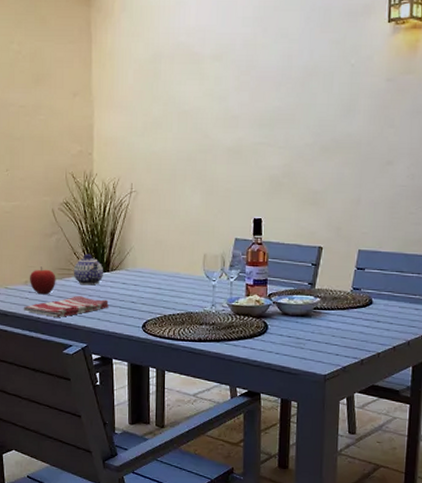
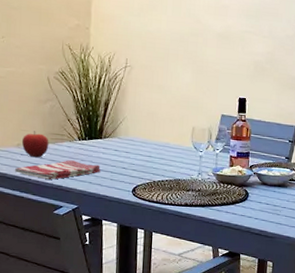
teapot: present [73,253,103,285] -> none [66,120,96,151]

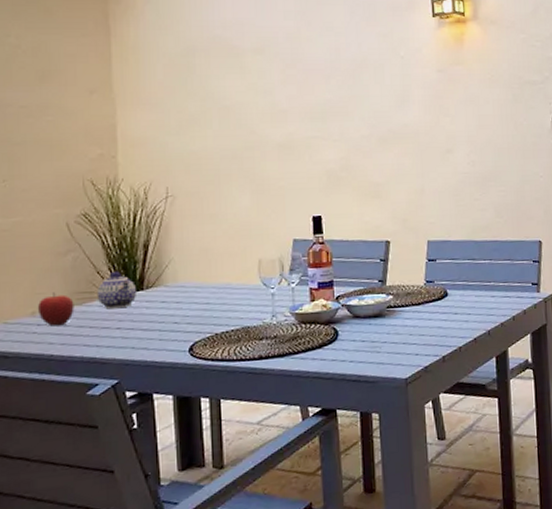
dish towel: present [14,160,101,180] -> none [29,322,145,353]
teapot: none [66,120,96,151] -> present [96,271,136,309]

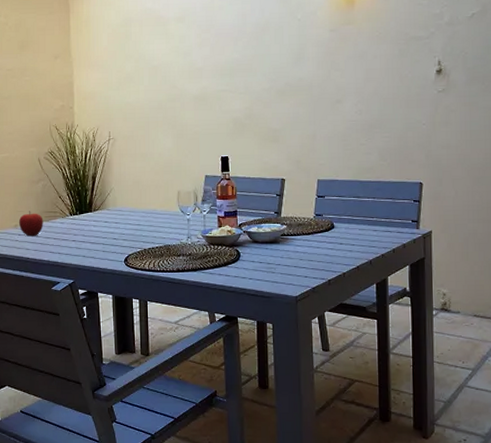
teapot: present [96,271,136,309] -> none [59,196,86,226]

